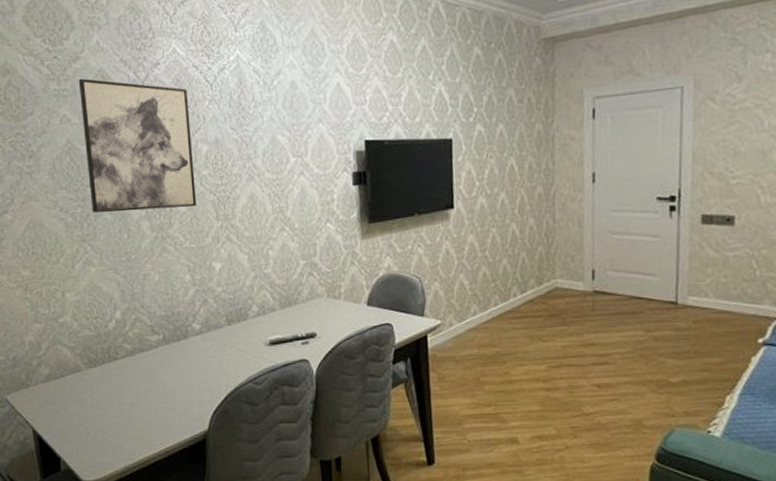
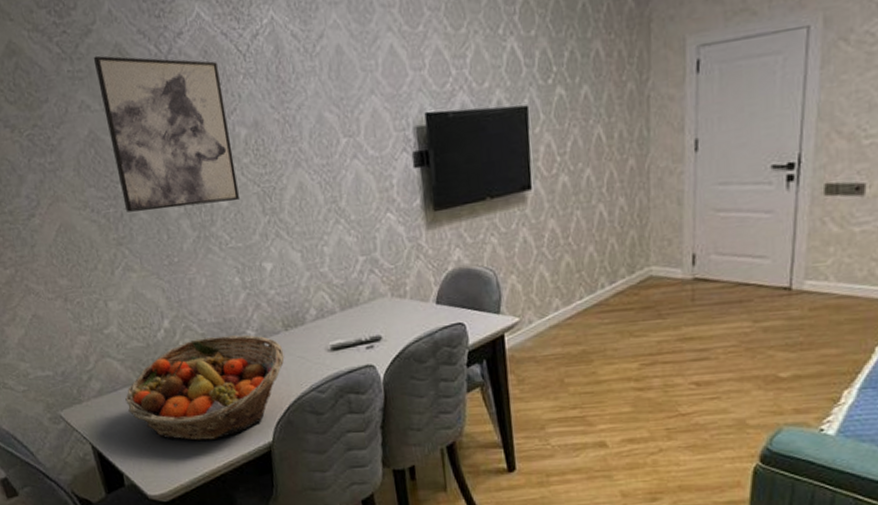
fruit basket: none [71,327,226,427] -> present [125,334,285,441]

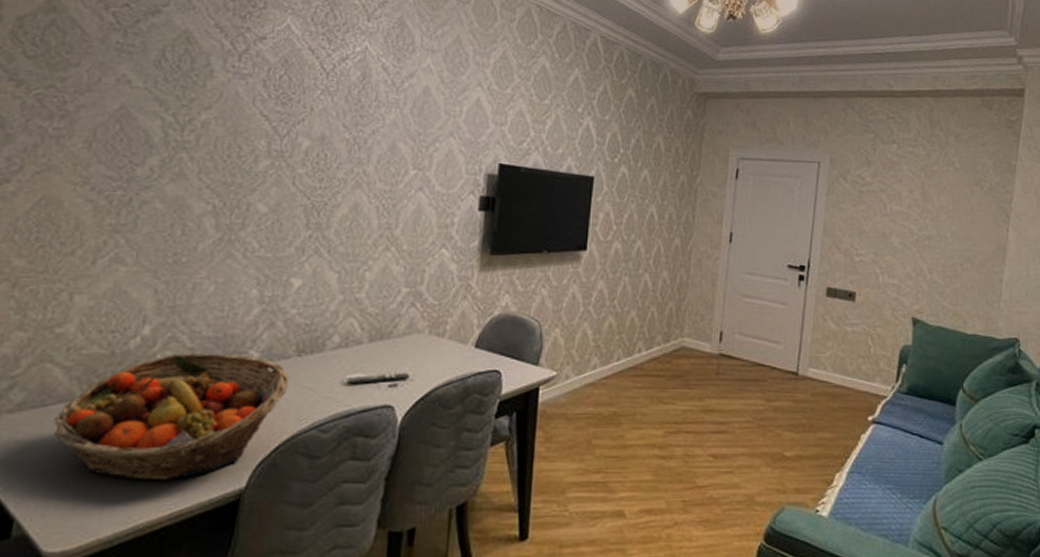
wall art: present [93,55,239,212] -> none [137,35,296,209]

